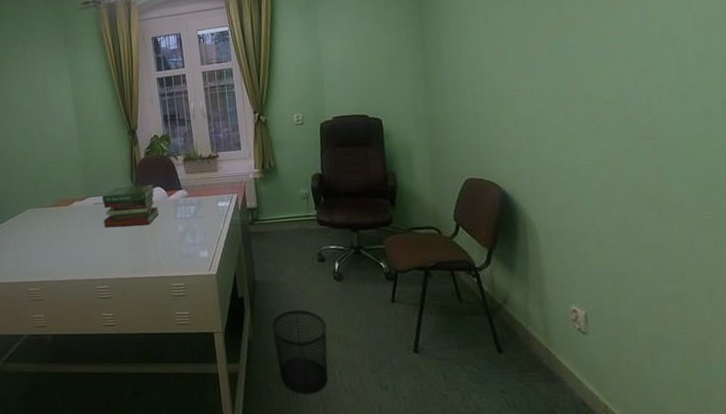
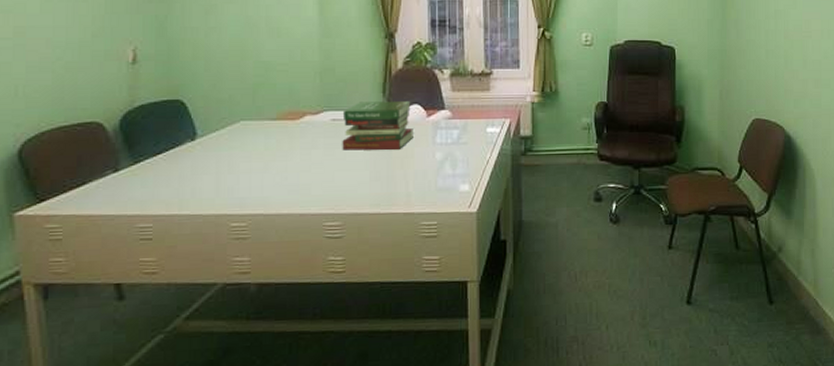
waste bin: present [271,309,328,394] -> none [536,255,596,353]

